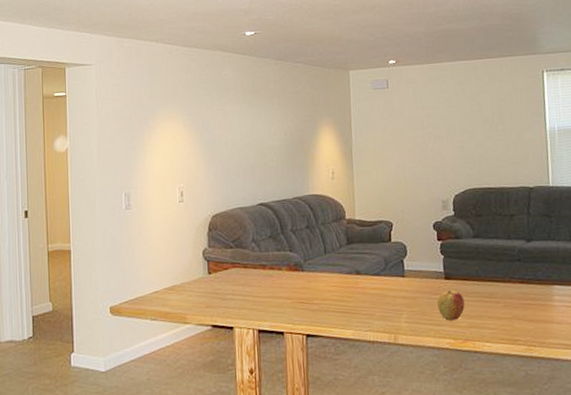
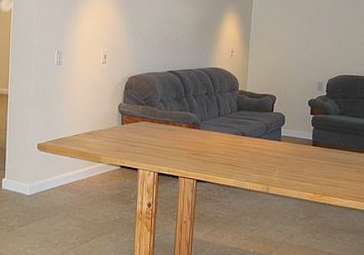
apple: present [437,290,465,321] -> none [304,155,326,179]

